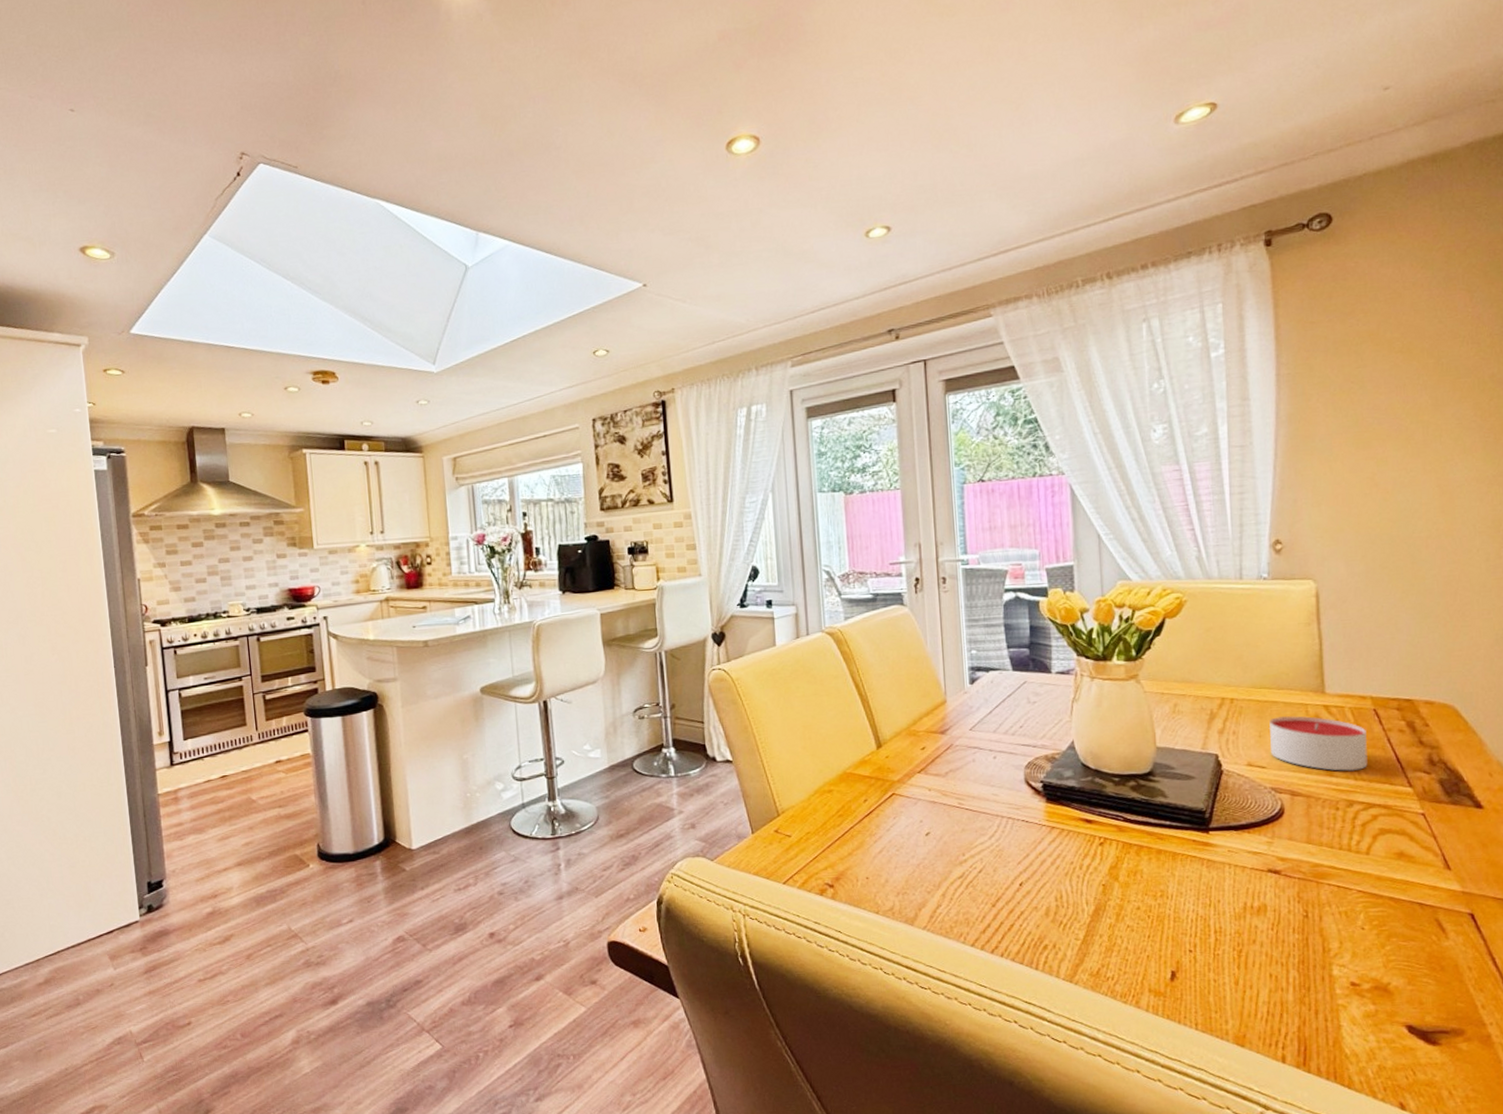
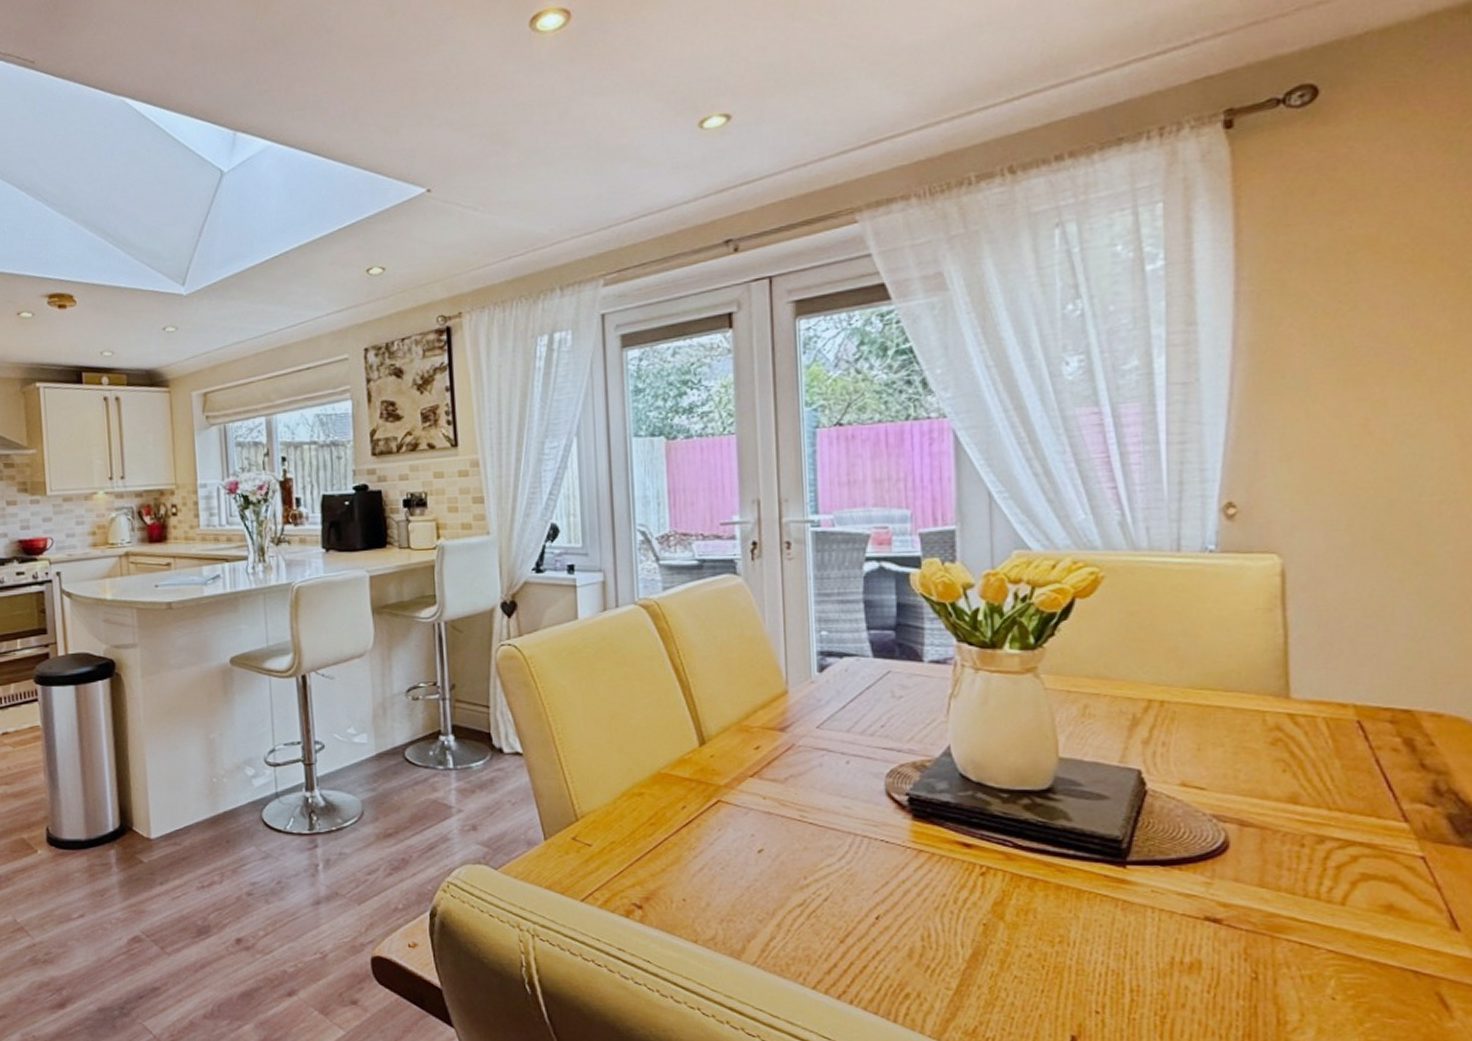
candle: present [1268,716,1368,771] -> none [1211,725,1347,798]

